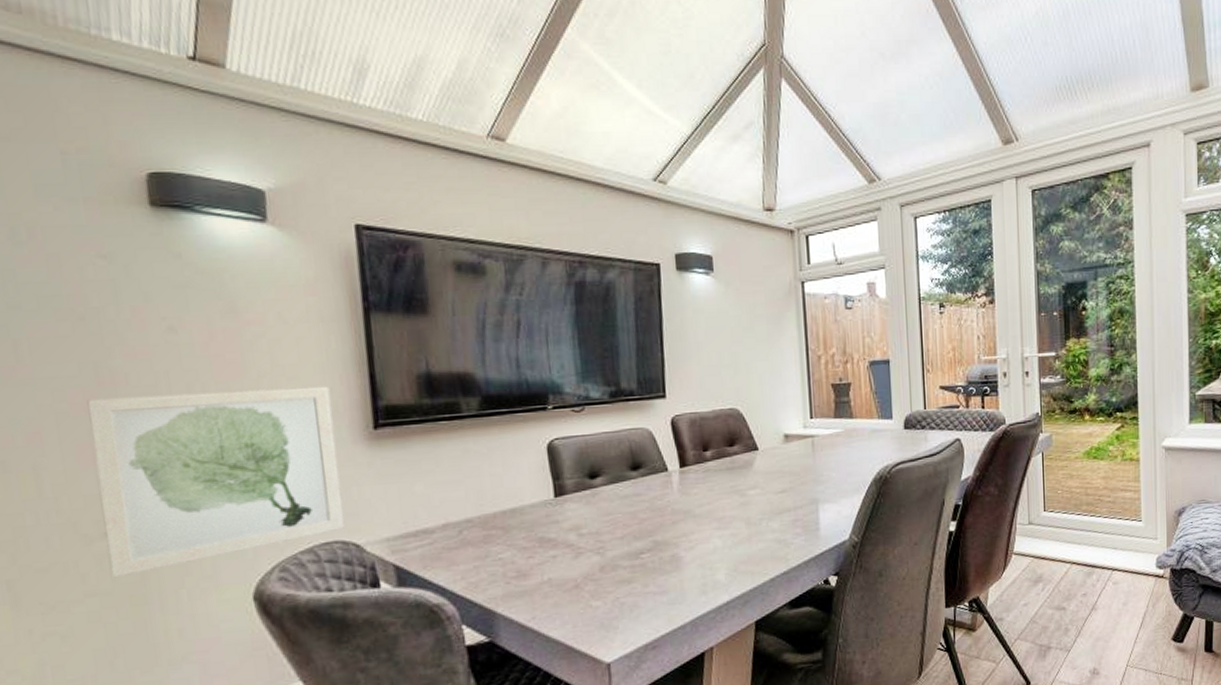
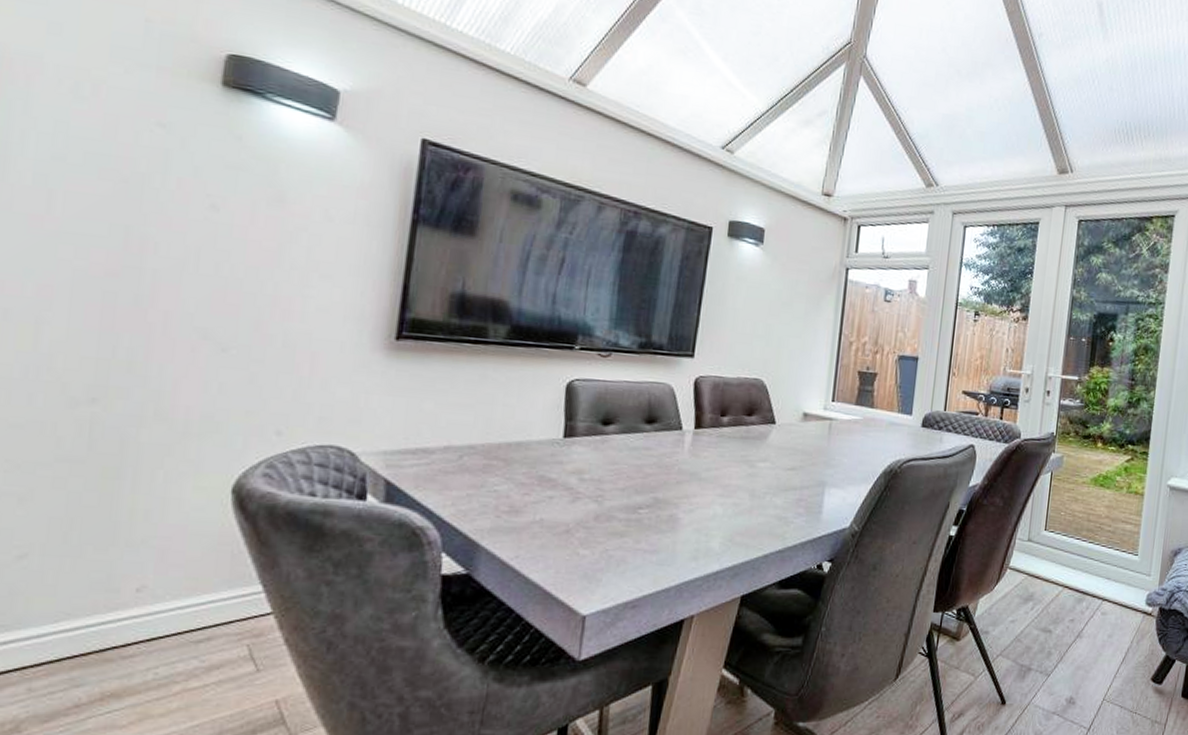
wall art: present [87,386,345,578] -> none [89,262,361,447]

